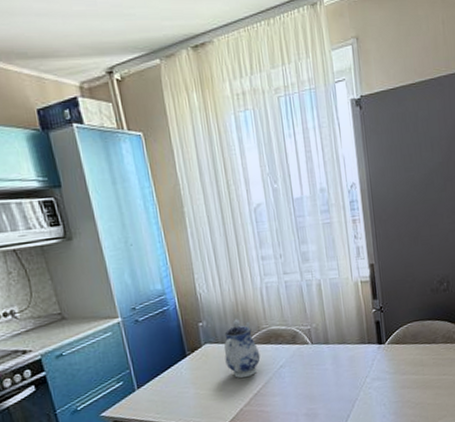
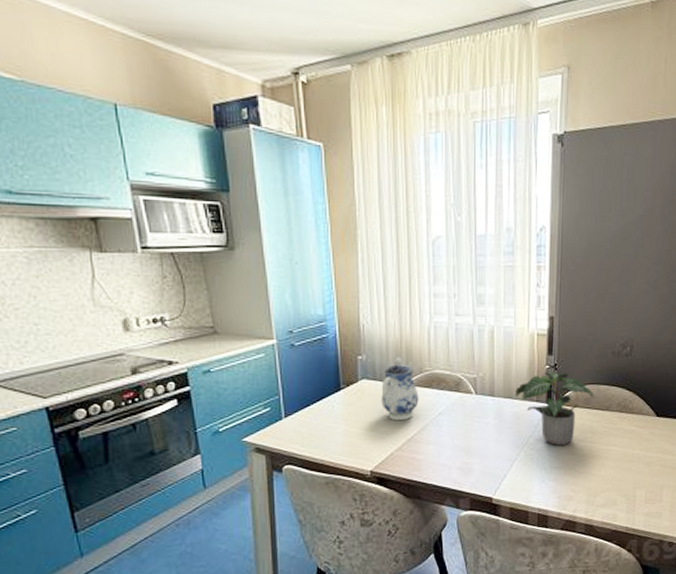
potted plant: none [347,313,420,382] -> present [515,370,594,446]

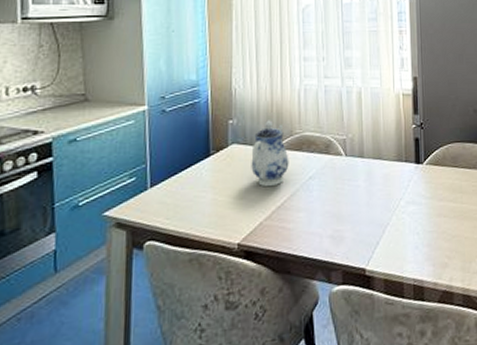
potted plant: present [515,370,594,446] -> none [384,129,461,208]

